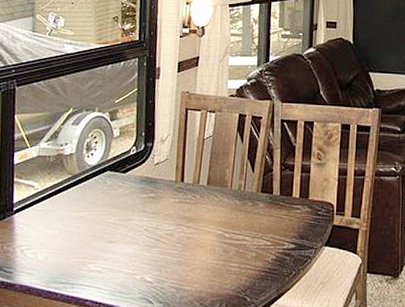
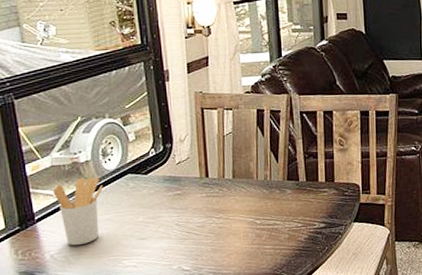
utensil holder: none [35,170,81,243] -> present [53,177,103,246]

